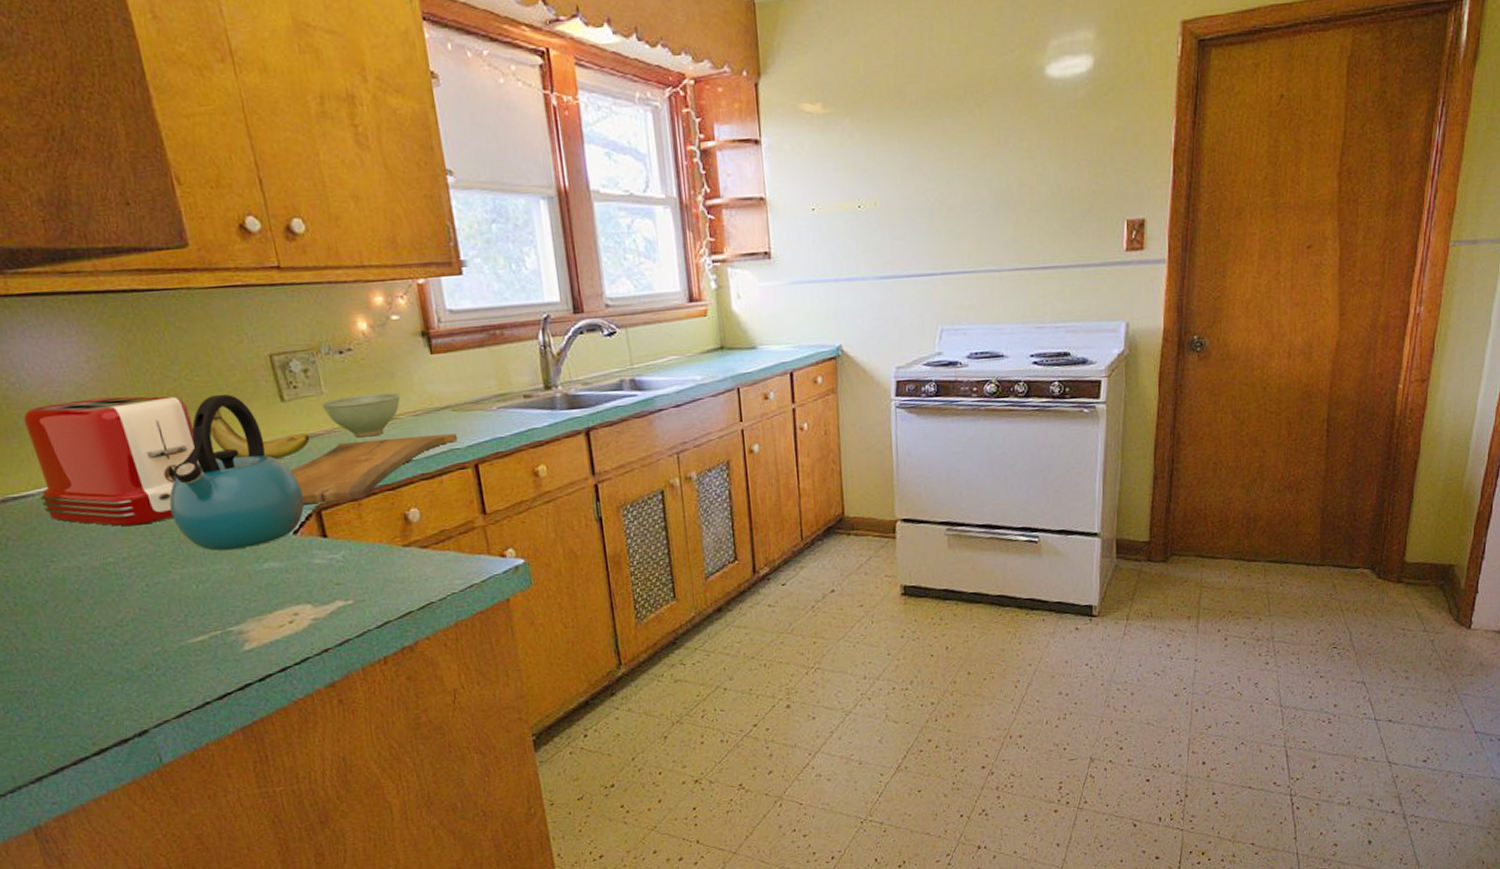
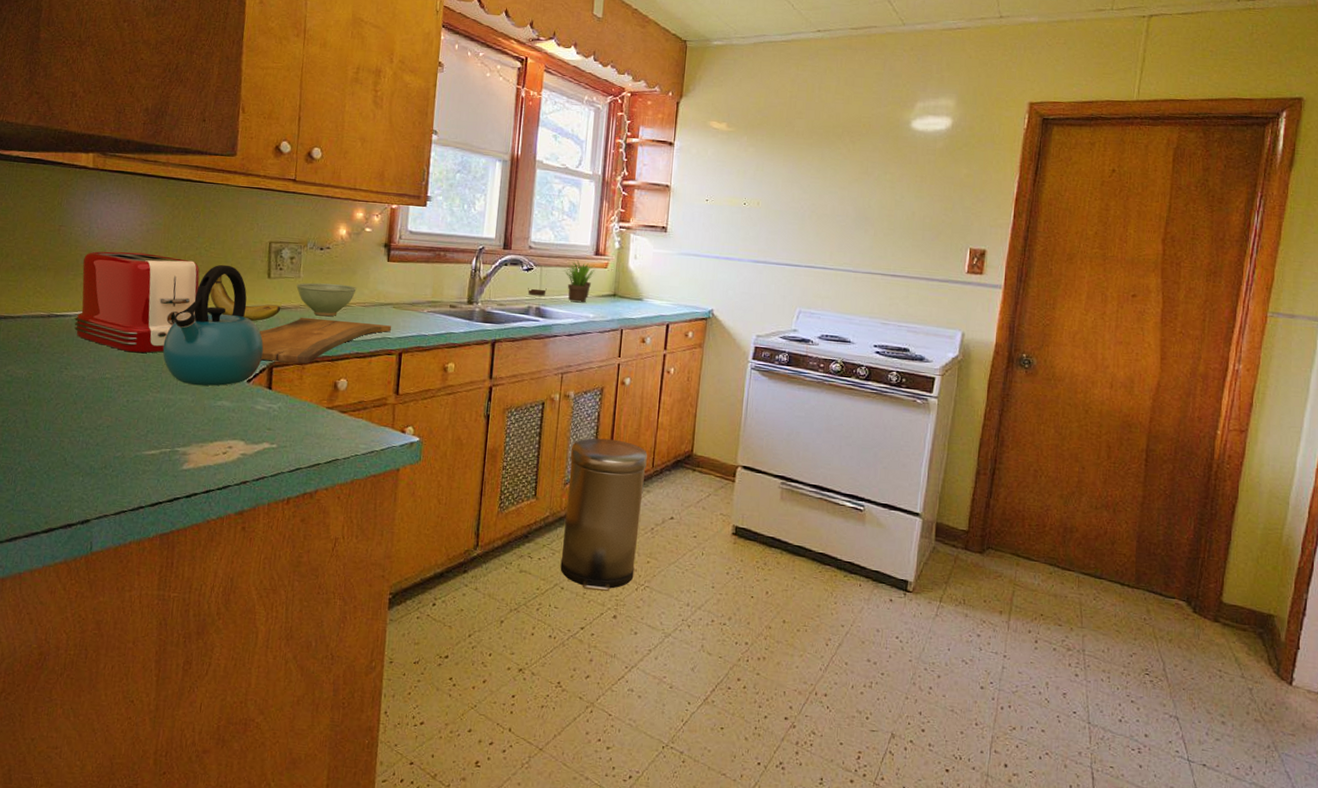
plant: none [615,312,694,366] -> present [527,260,596,303]
pedal bin: none [704,517,802,685] -> present [560,438,647,591]

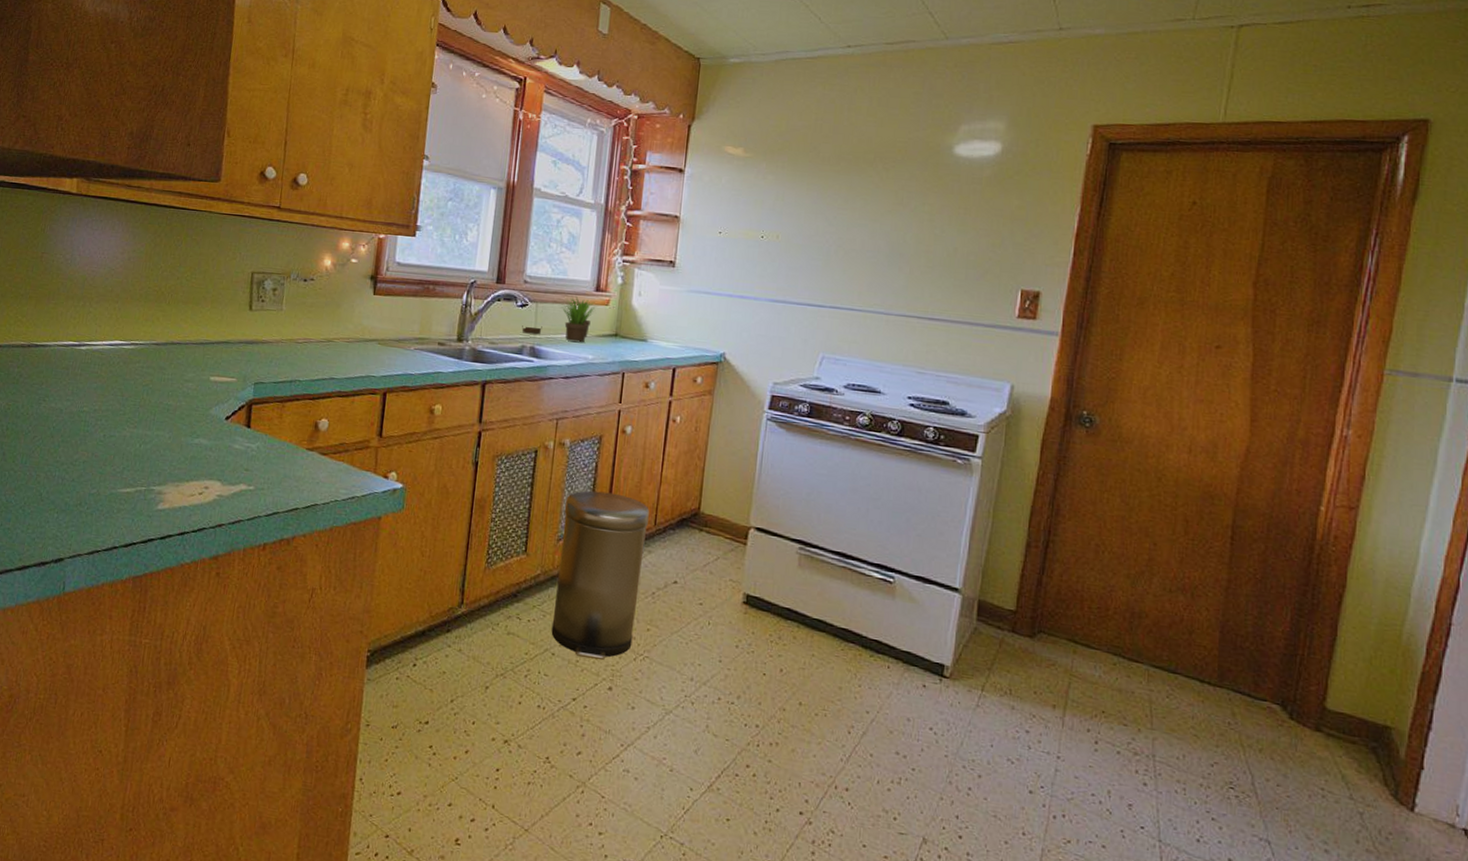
toaster: present [74,251,200,353] -> none [53,279,181,387]
kettle: present [162,264,264,386] -> none [140,295,244,423]
fruit: present [210,276,281,322] -> none [190,307,262,356]
cutting board: present [259,317,392,365] -> none [239,352,377,403]
bowl: present [296,282,357,317] -> none [278,315,341,352]

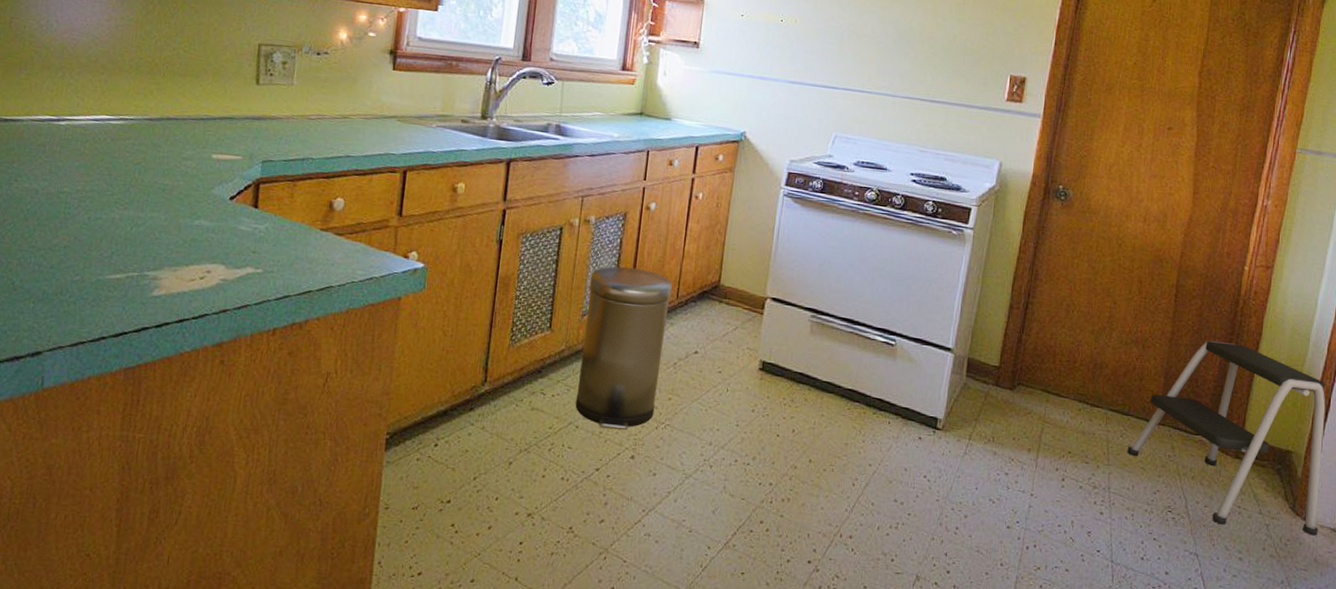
plant: present [521,296,596,343] -> none [547,75,622,121]
step stool: none [1175,591,1435,831] -> present [1127,341,1326,536]

